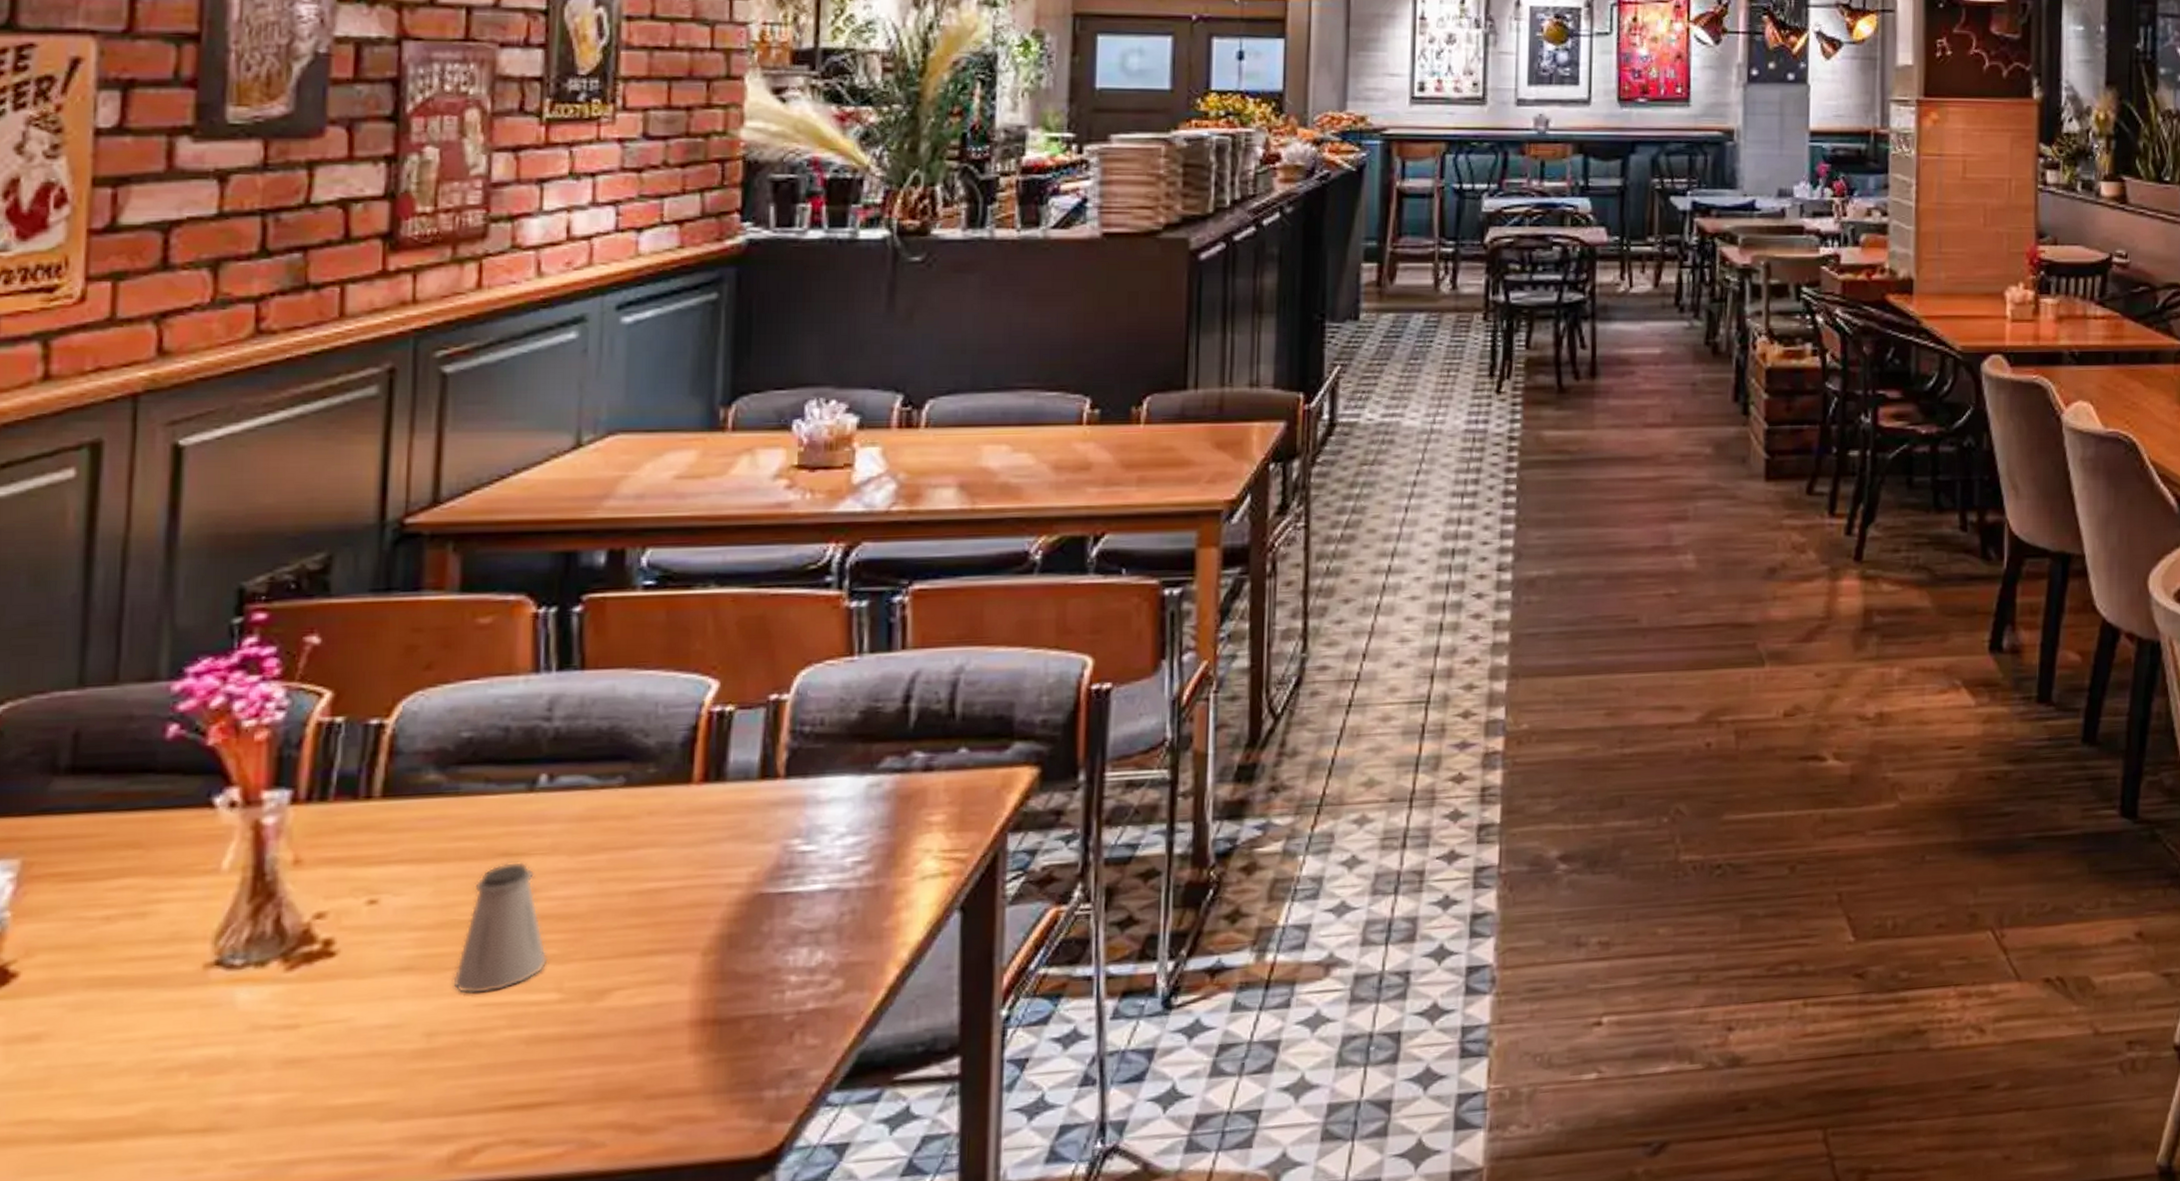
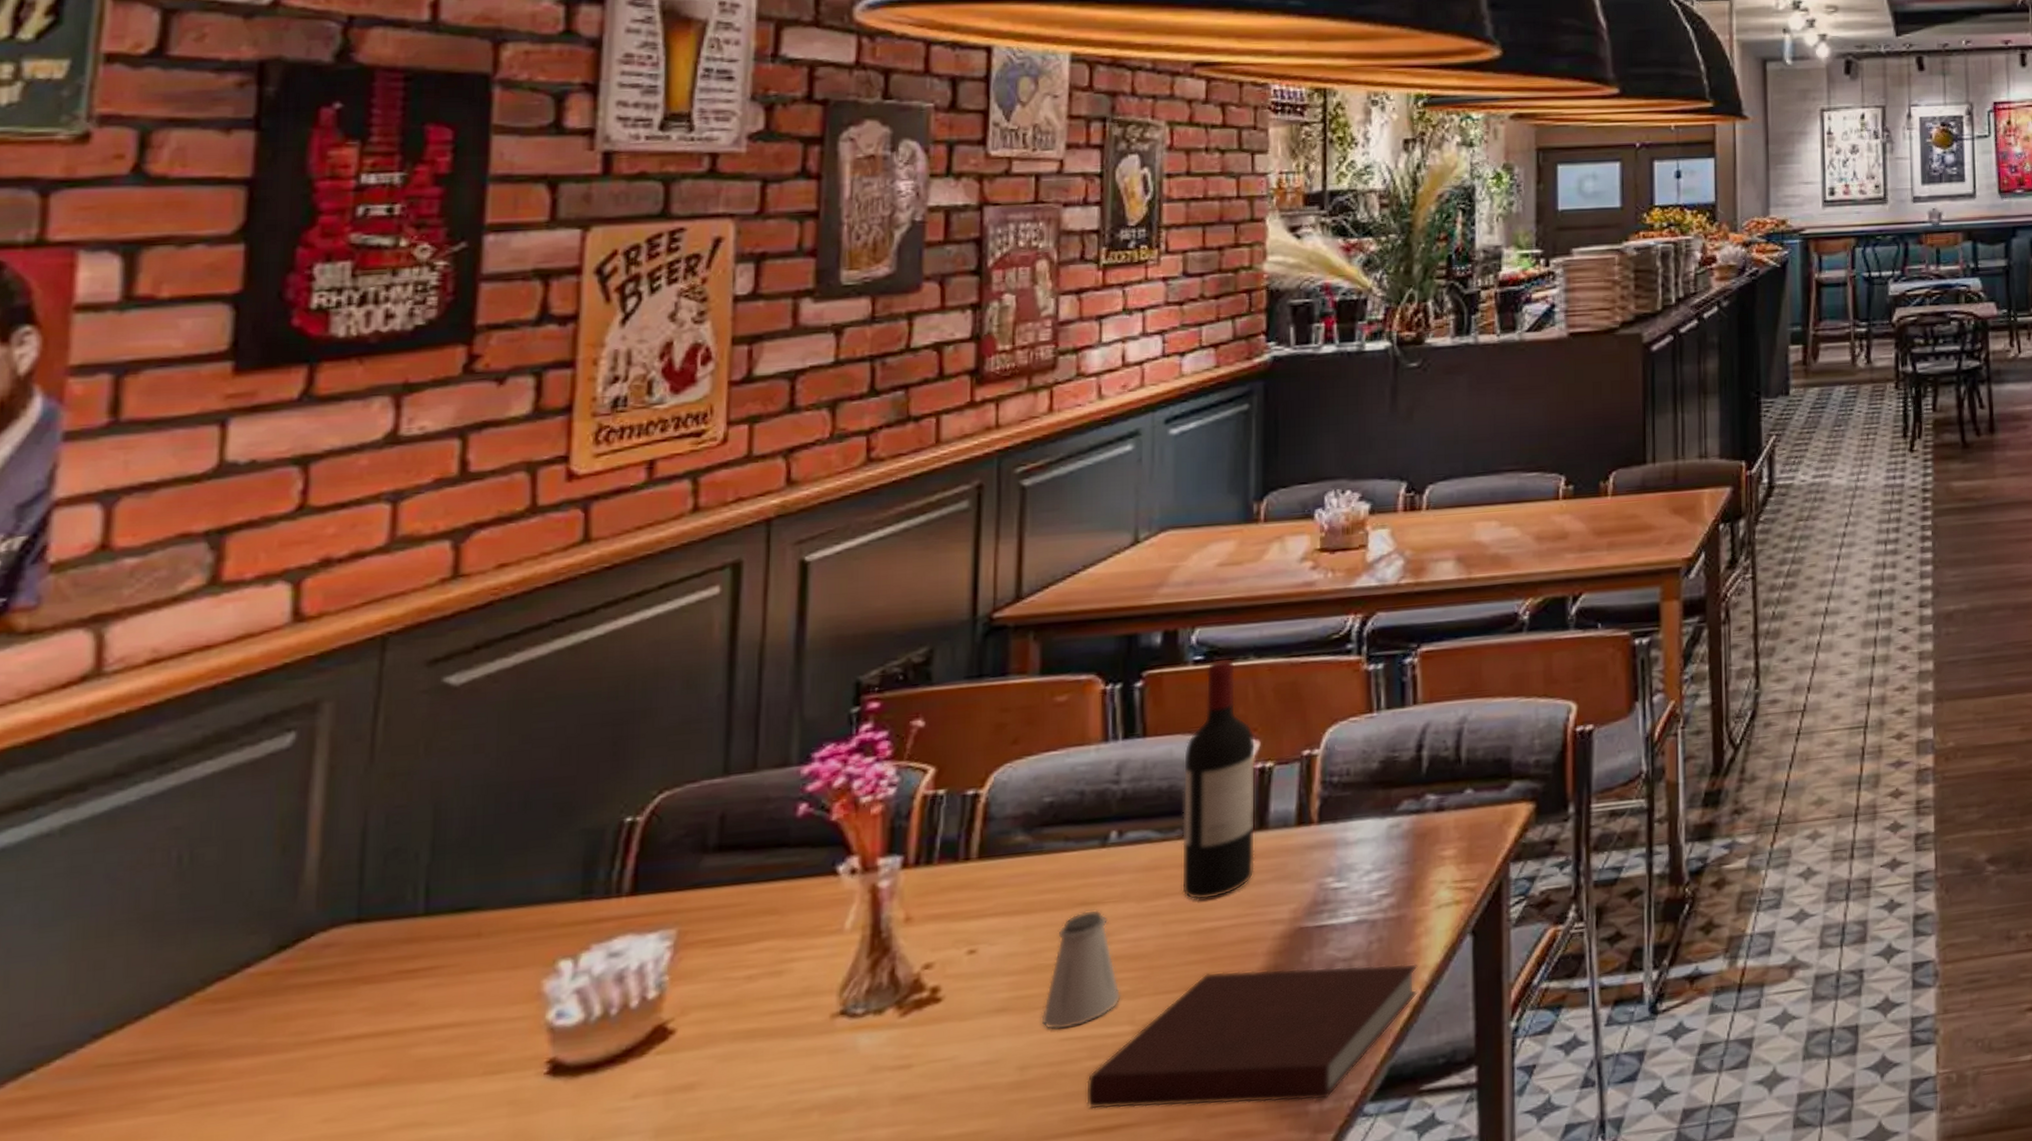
notebook: none [503,938,896,1086] -> present [1085,963,1418,1110]
wine bottle: none [621,584,715,858] -> present [1181,658,1256,901]

